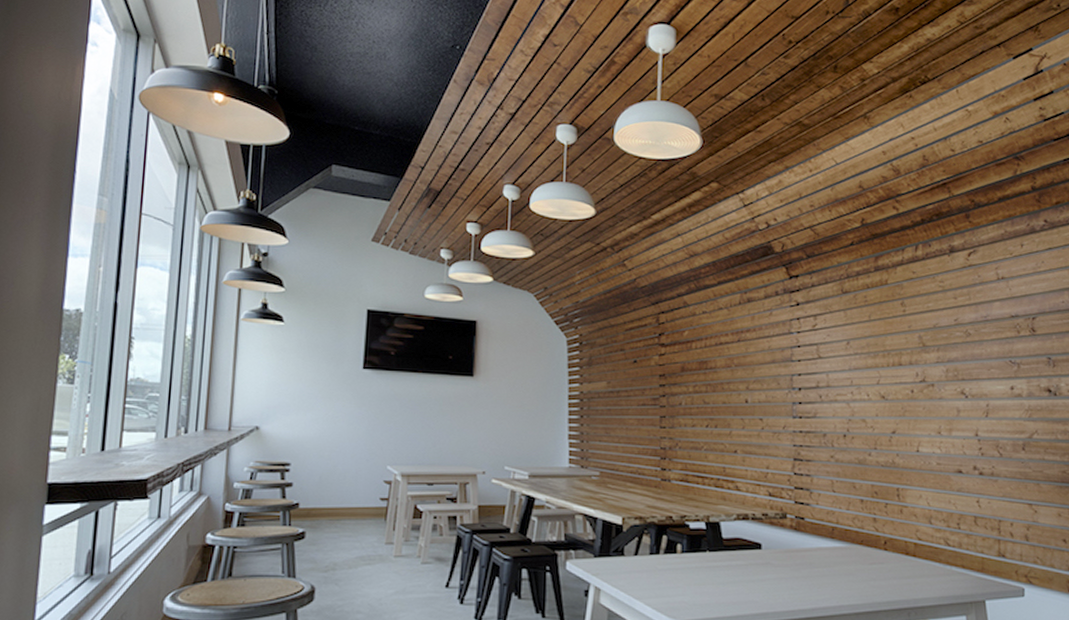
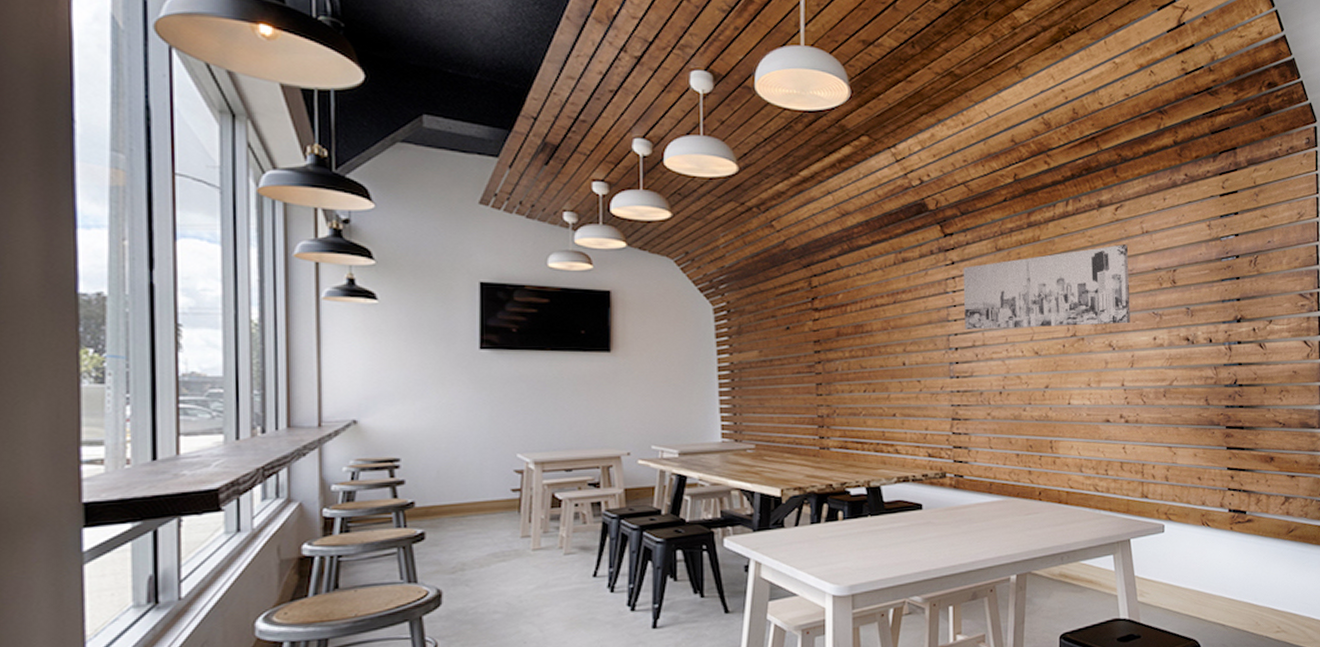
wall art: none [808,290,985,372] -> present [963,244,1130,330]

